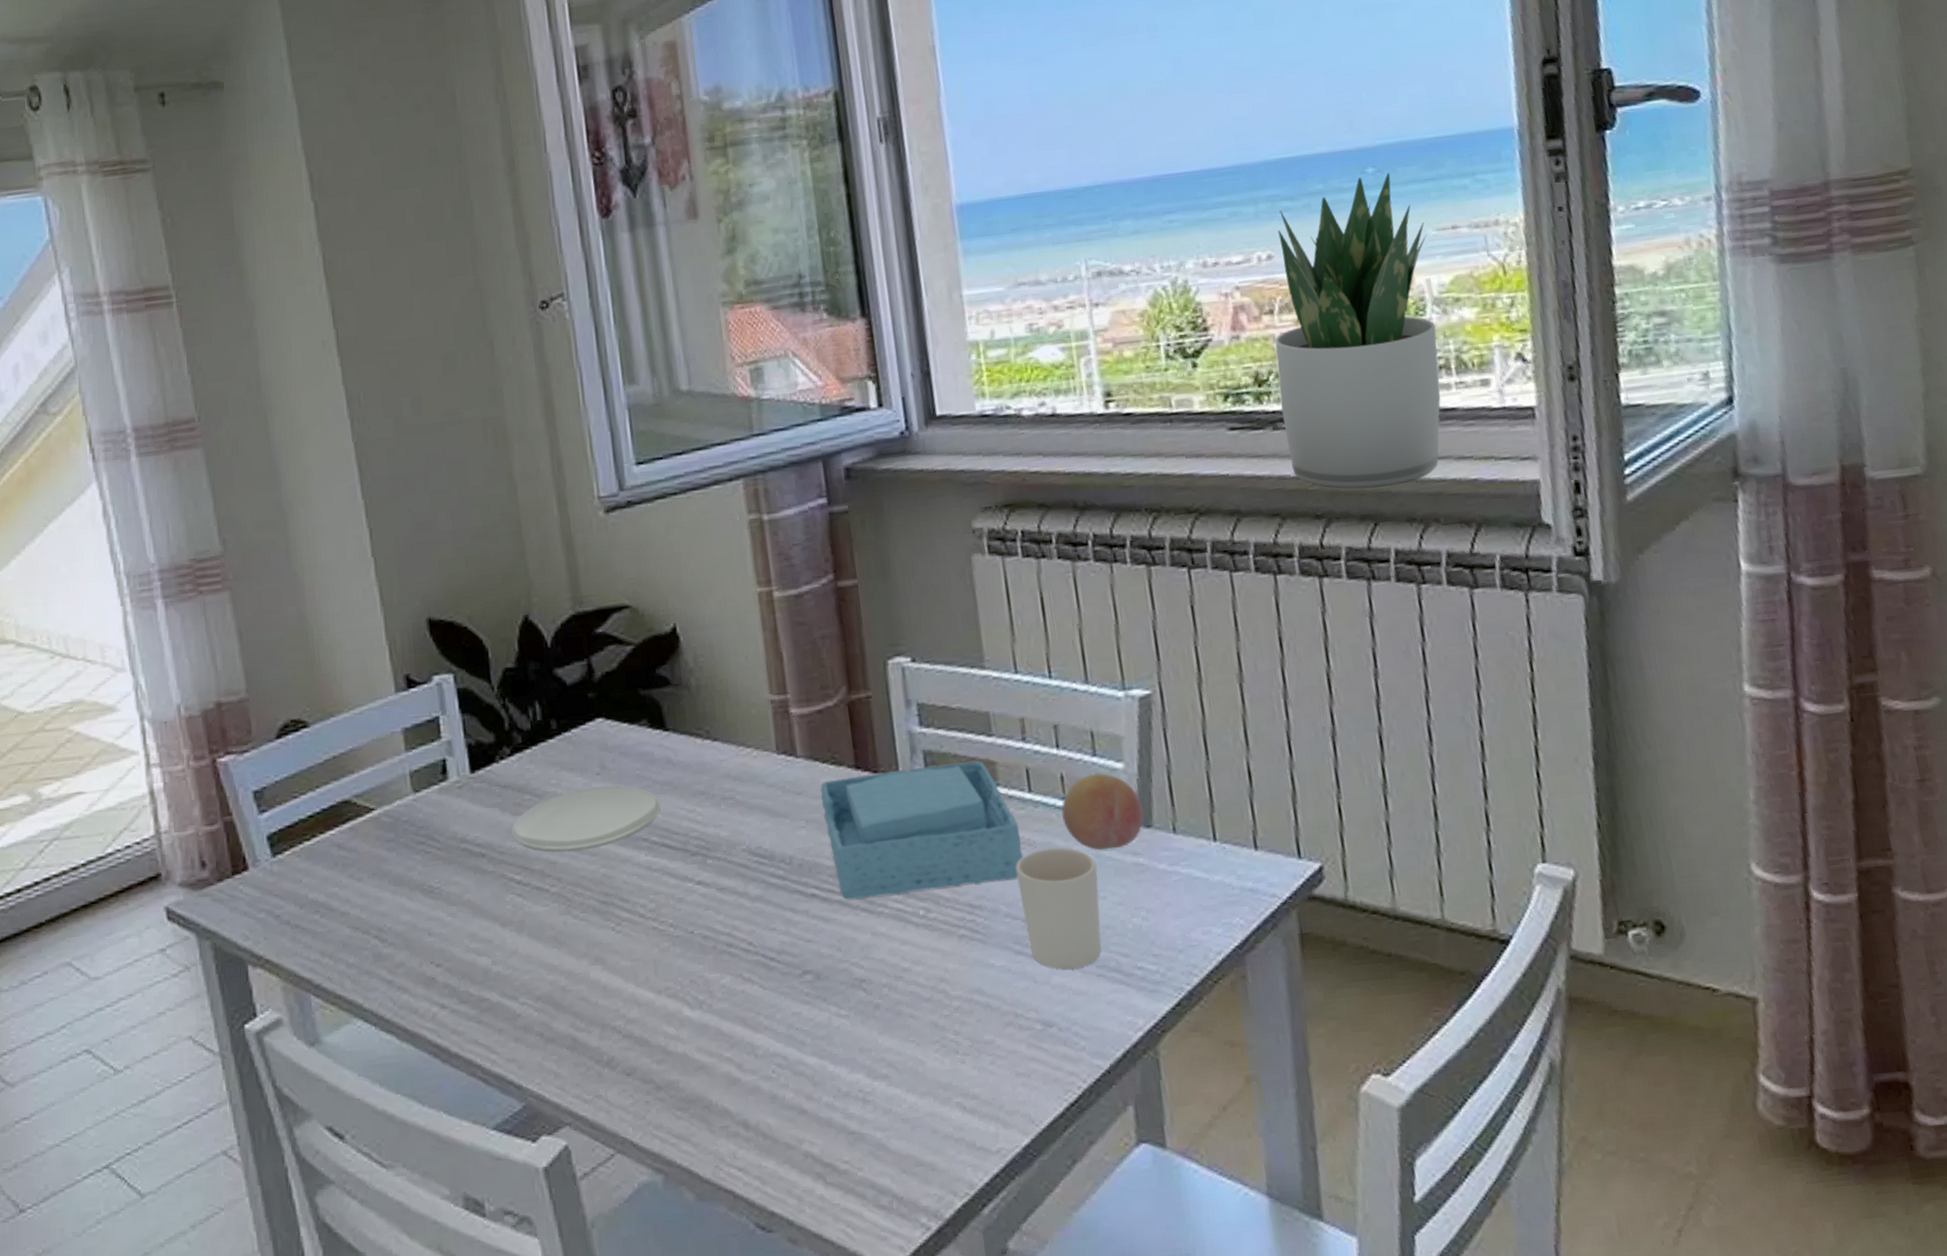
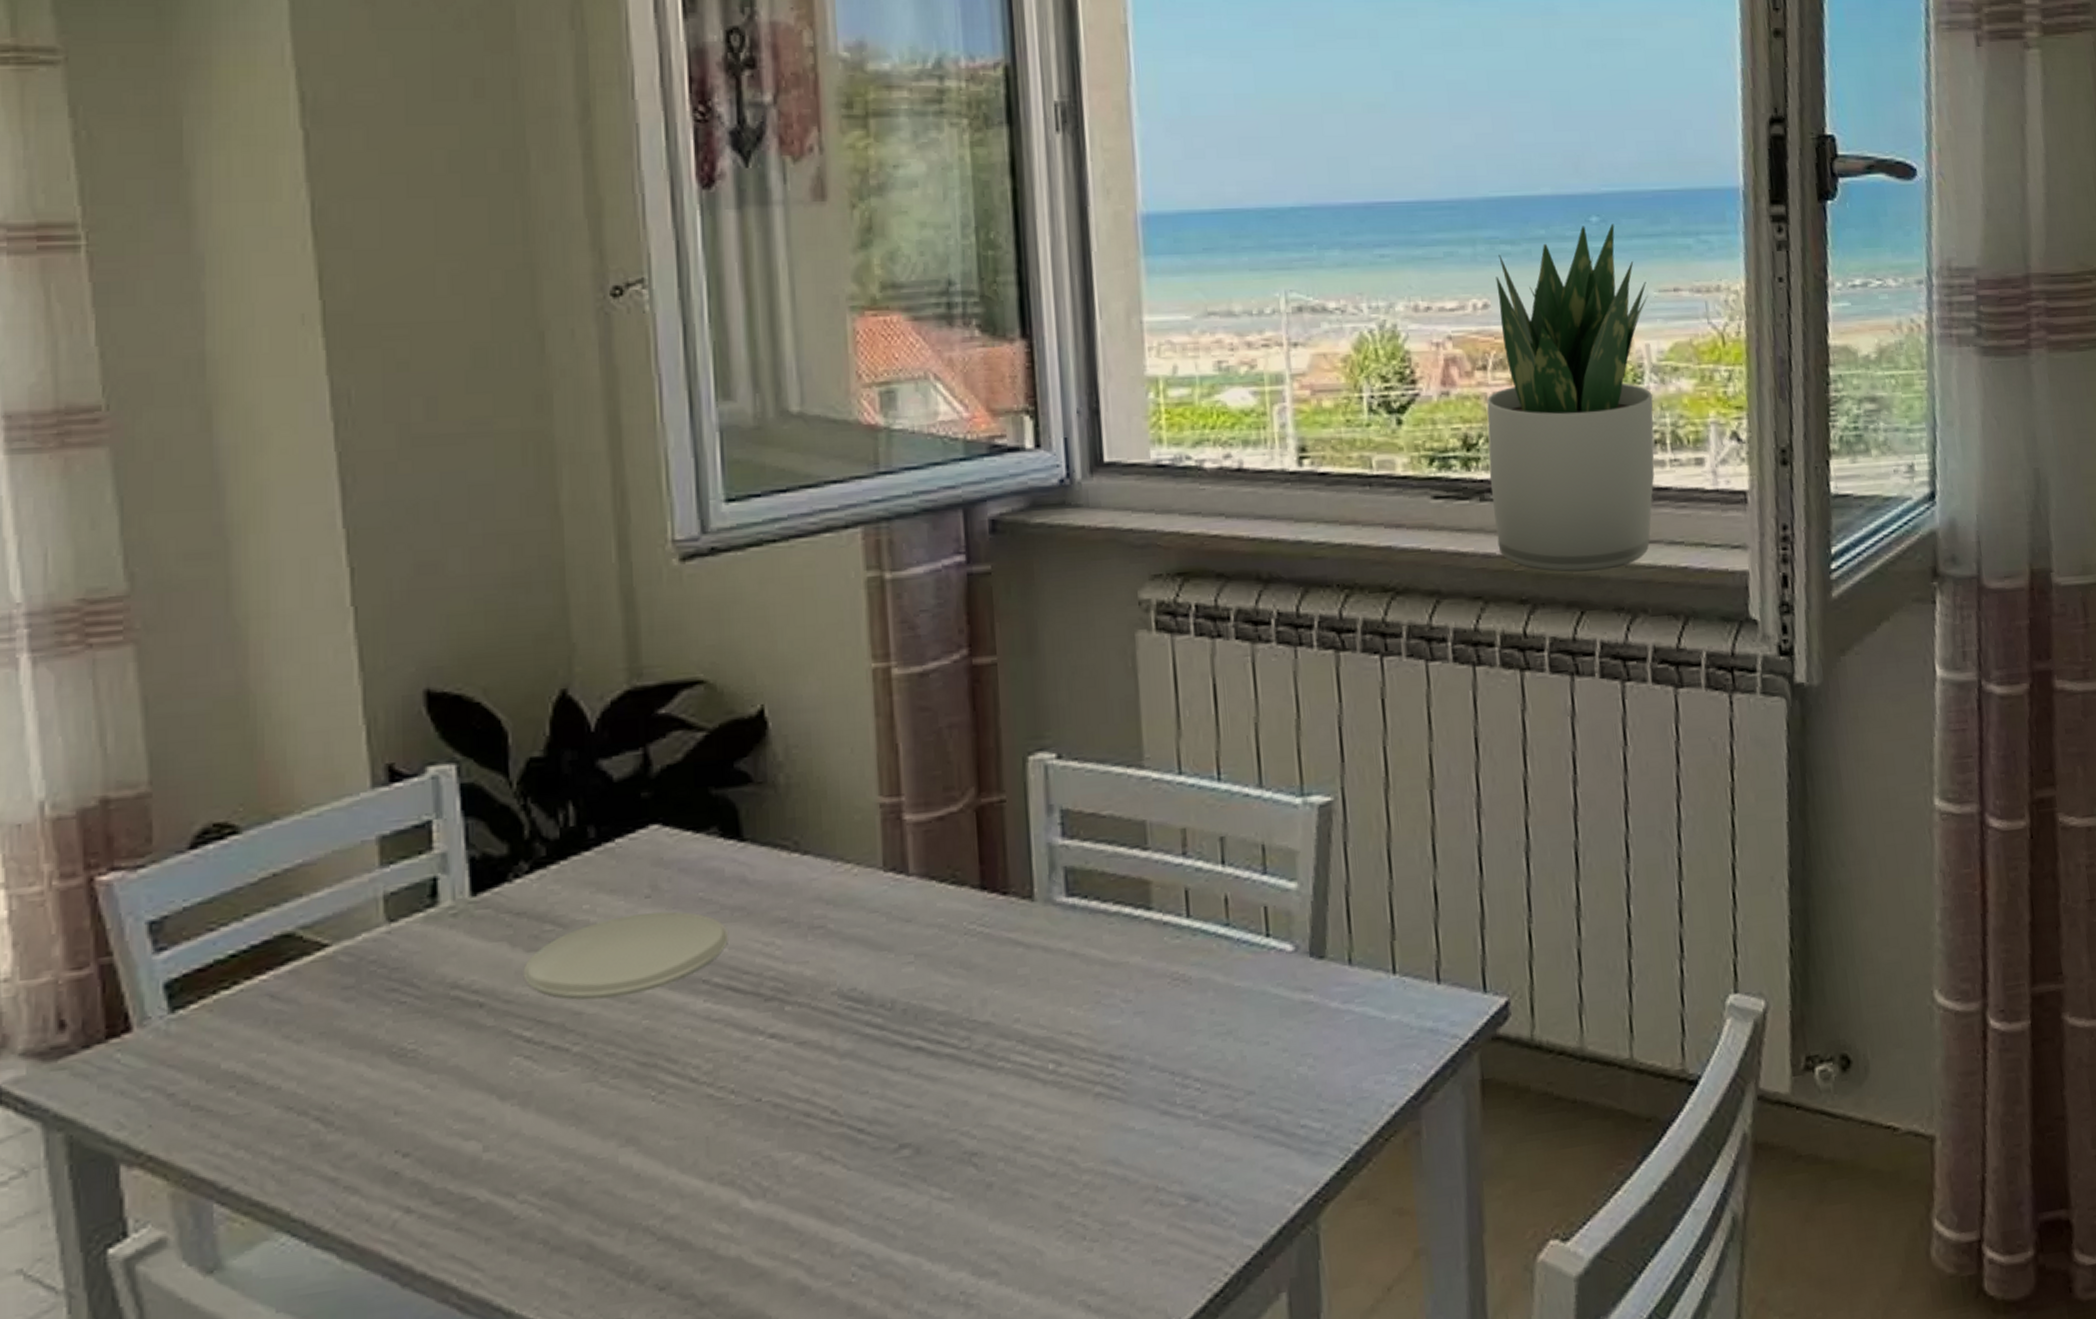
napkin holder: present [820,761,1023,900] -> none [936,879,1176,1053]
mug: present [1016,847,1102,969] -> none [1166,983,1261,1131]
fruit: present [1061,773,1144,851] -> none [1223,894,1317,987]

